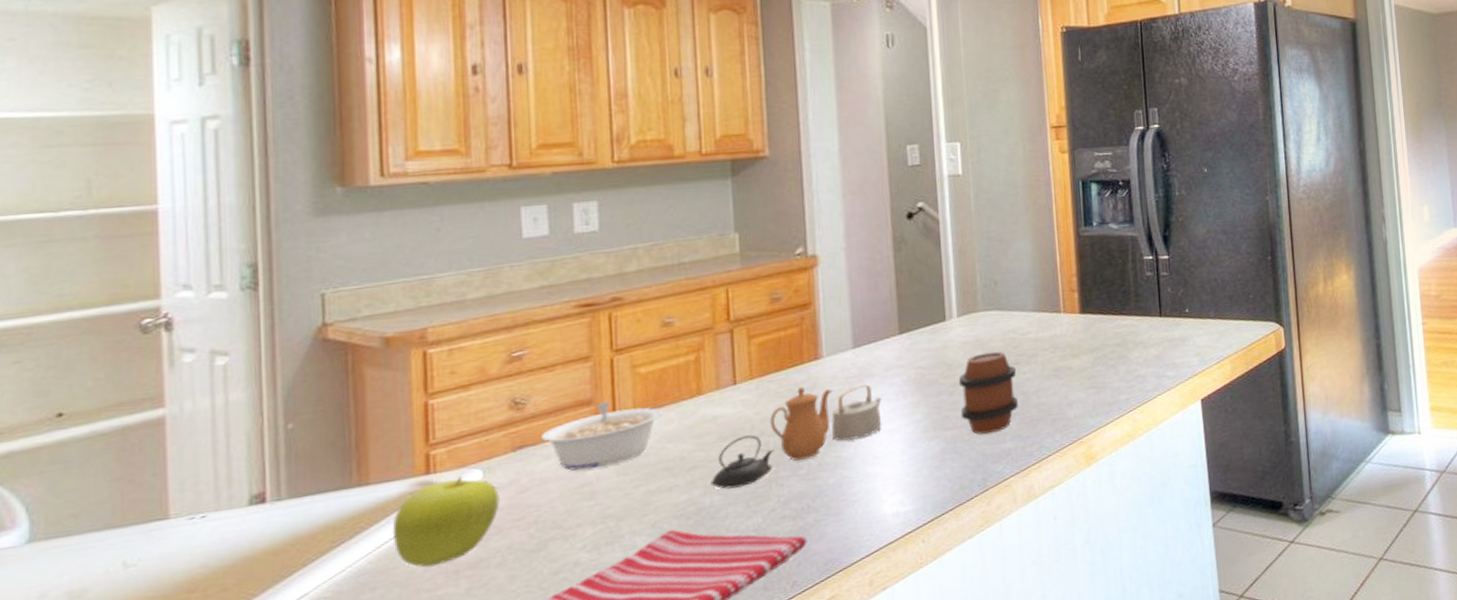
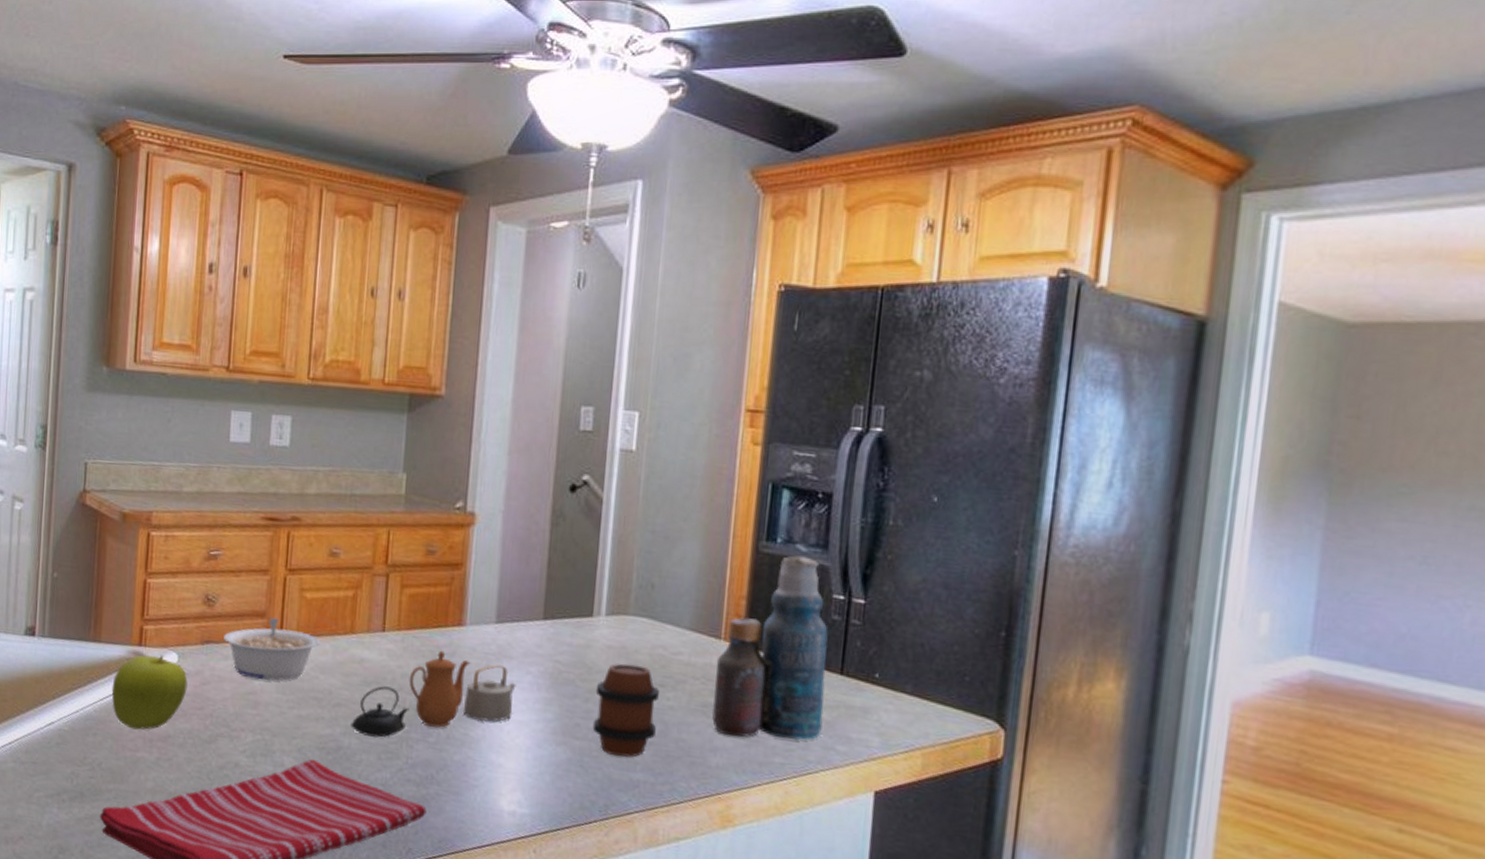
bottle: none [1061,232,1154,389] -> present [712,555,828,740]

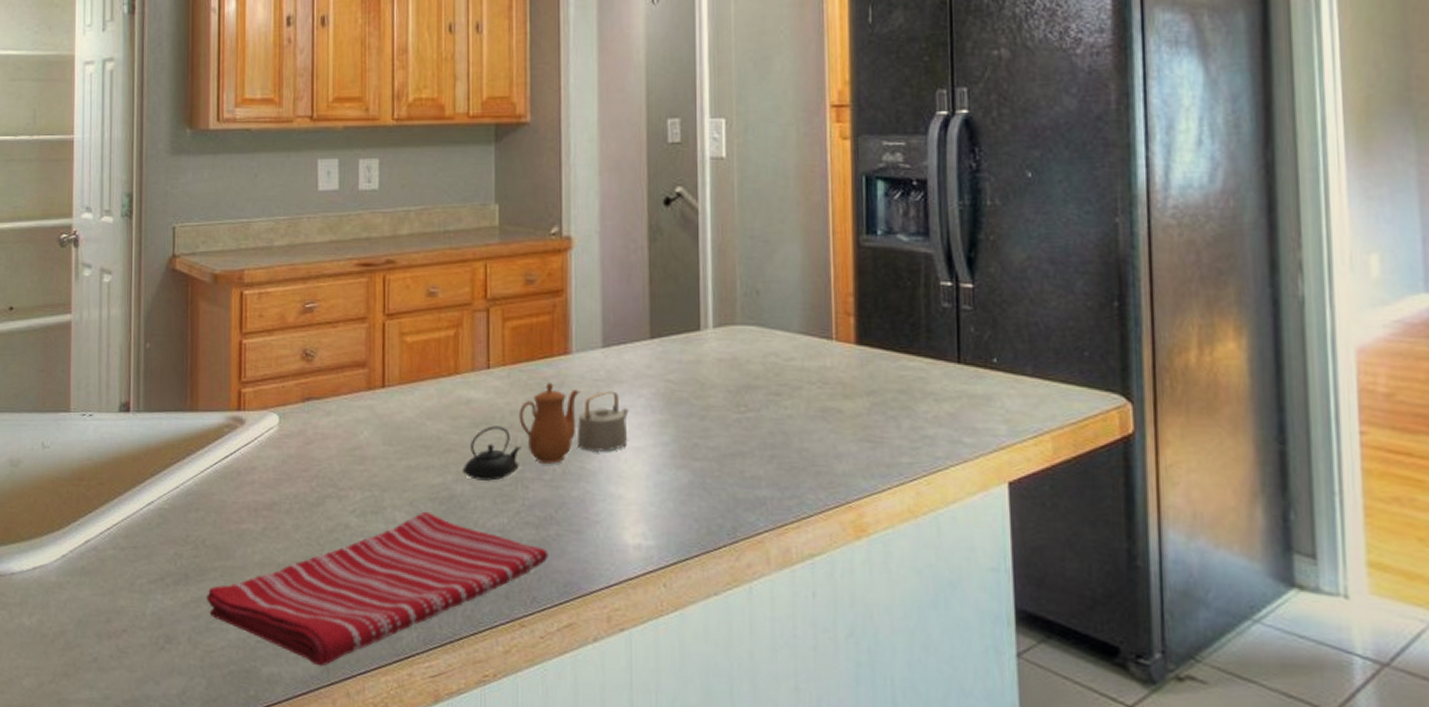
fruit: present [111,655,188,730] -> none [212,418,291,500]
legume: present [224,618,319,681] -> none [325,366,423,433]
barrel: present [592,663,659,758] -> none [711,375,777,474]
bottle: present [712,555,828,740] -> none [831,246,946,440]

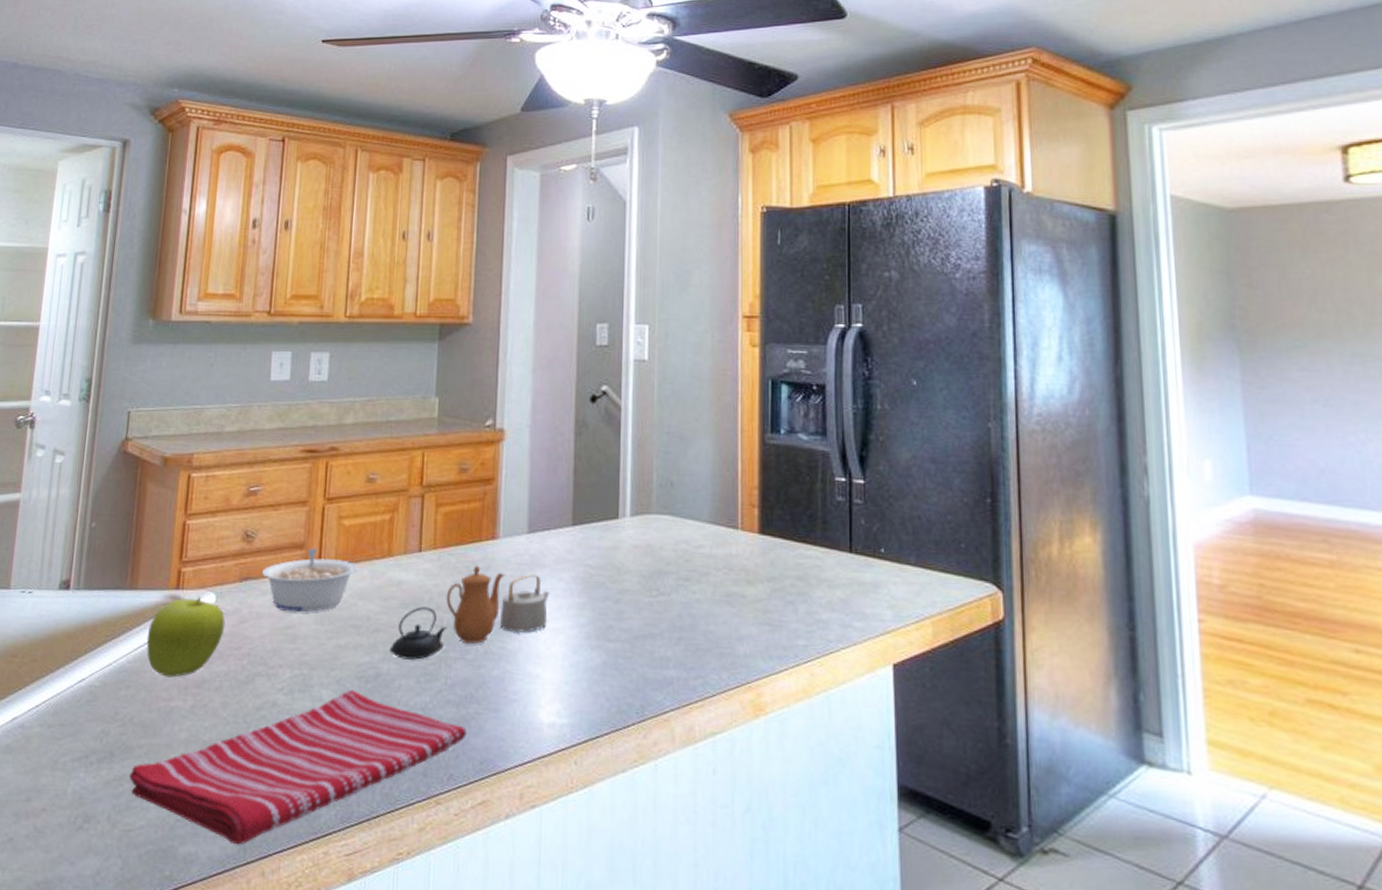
fruit: none [212,418,291,500] -> present [146,596,225,678]
legume: none [325,366,423,433] -> present [262,548,357,613]

